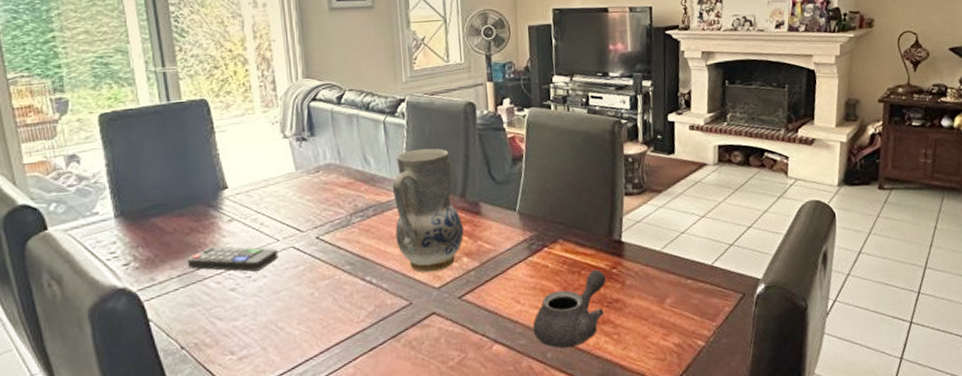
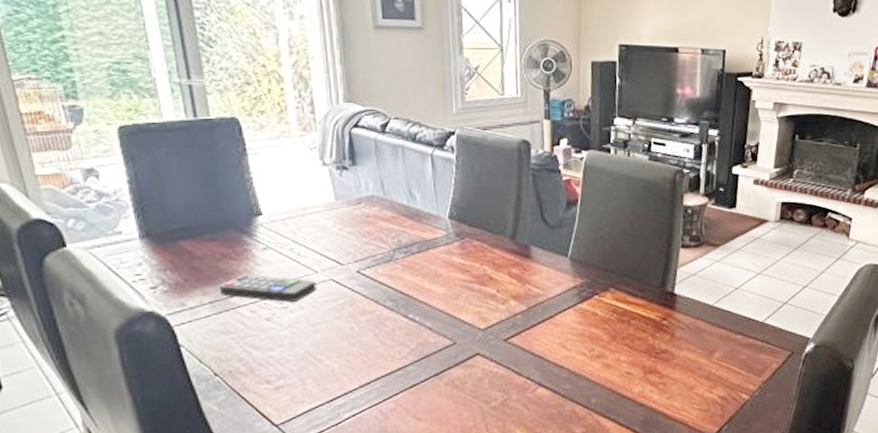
vase: present [392,148,464,273] -> none [438,186,513,314]
teapot: present [533,269,606,349] -> none [578,320,655,395]

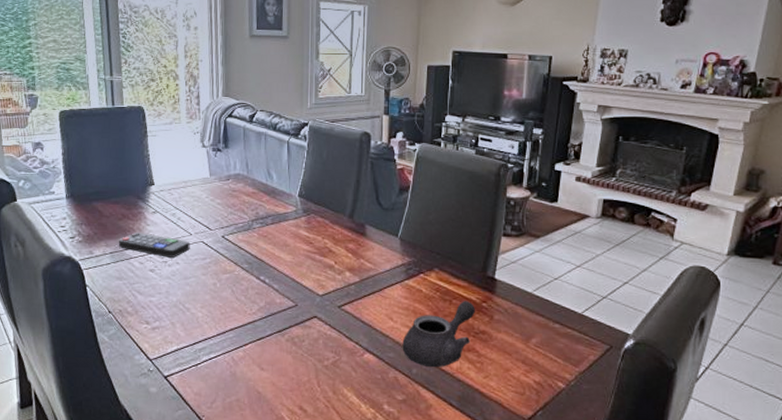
teapot: none [578,320,655,395] -> present [402,301,475,368]

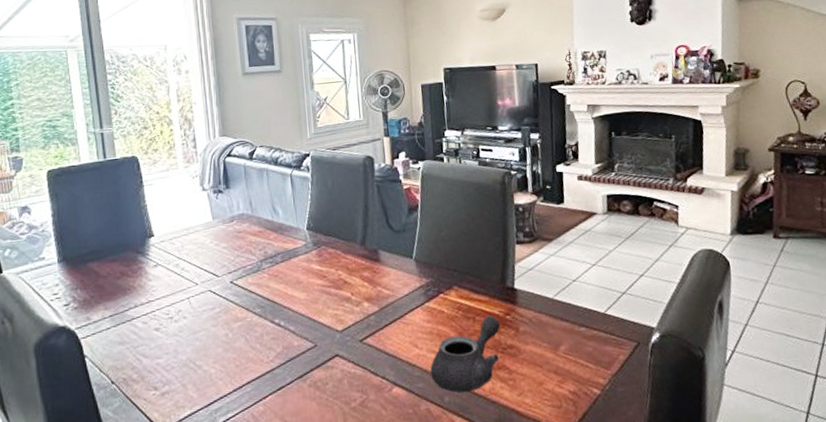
remote control: present [118,233,190,258] -> none [118,289,197,313]

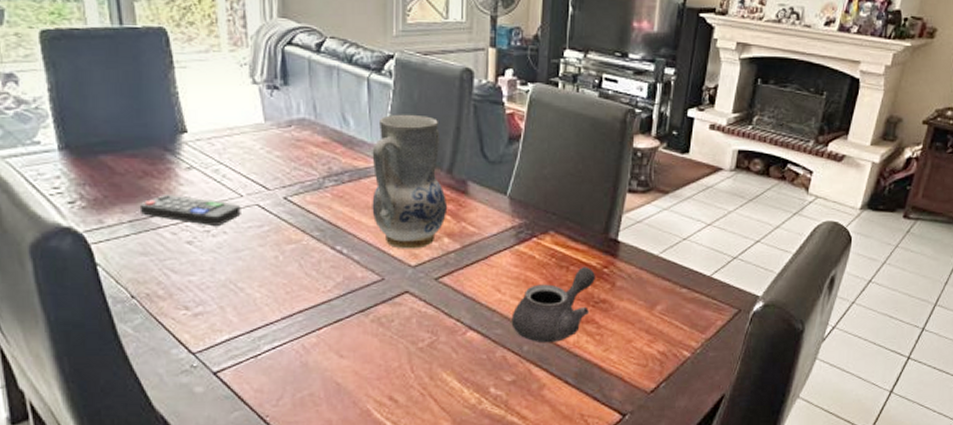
remote control: none [118,289,197,313] -> present [139,195,241,225]
vase: none [298,199,365,317] -> present [372,114,448,249]

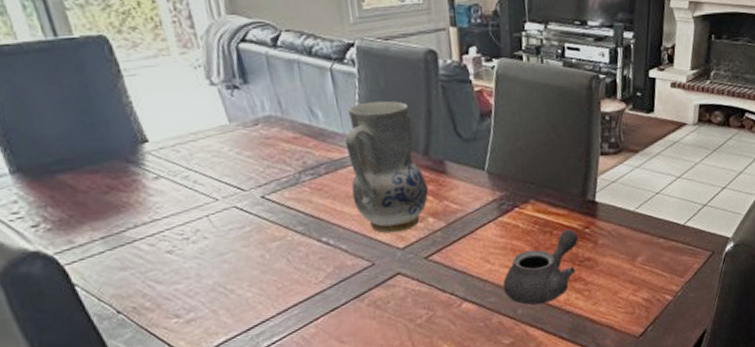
remote control: present [139,195,241,225] -> none [109,206,219,233]

